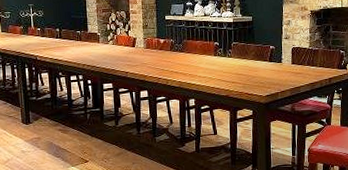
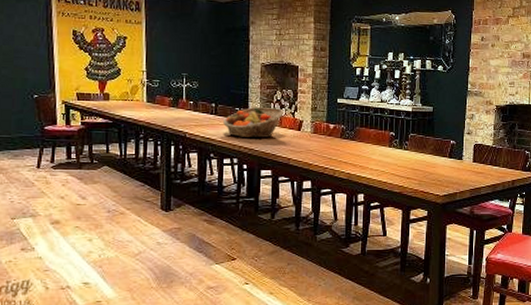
fruit basket: none [67,28,119,57] -> present [223,107,284,138]

